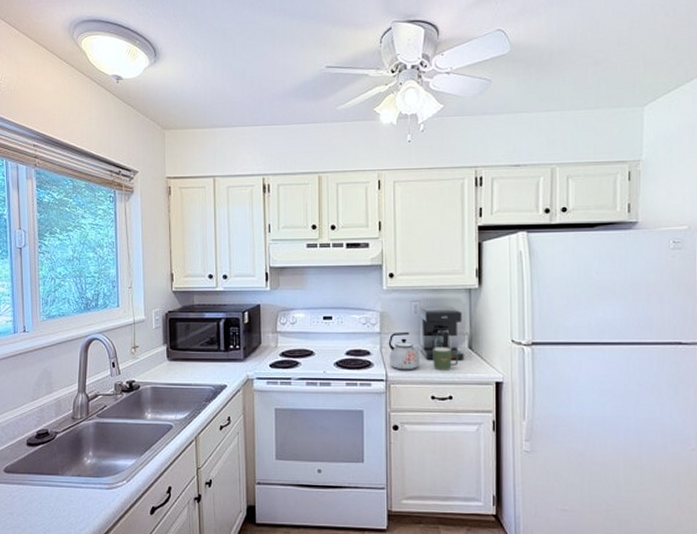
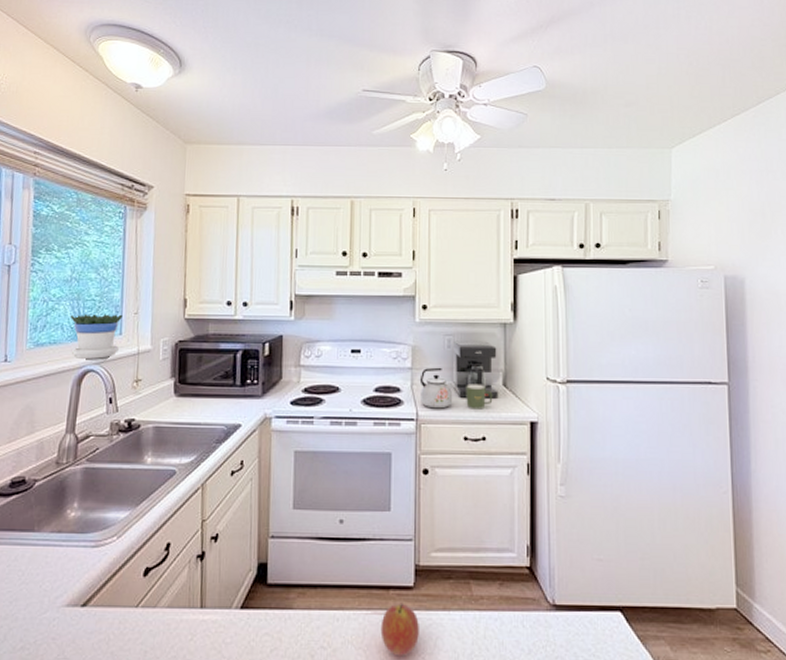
flowerpot: none [75,289,119,330] -> present [71,313,123,360]

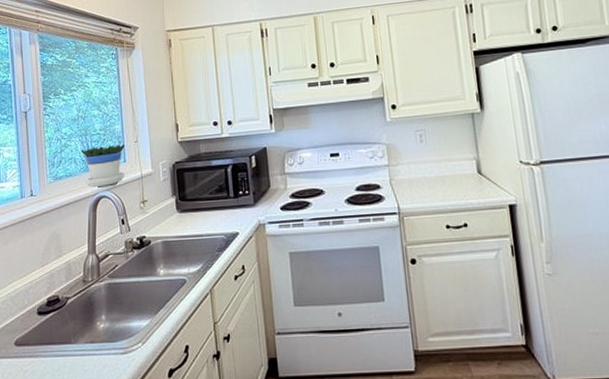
kettle: present [419,367,453,409] -> none [397,161,431,201]
coffee maker: present [452,340,499,398] -> none [425,132,475,189]
mug: present [466,383,493,410] -> none [442,173,470,199]

